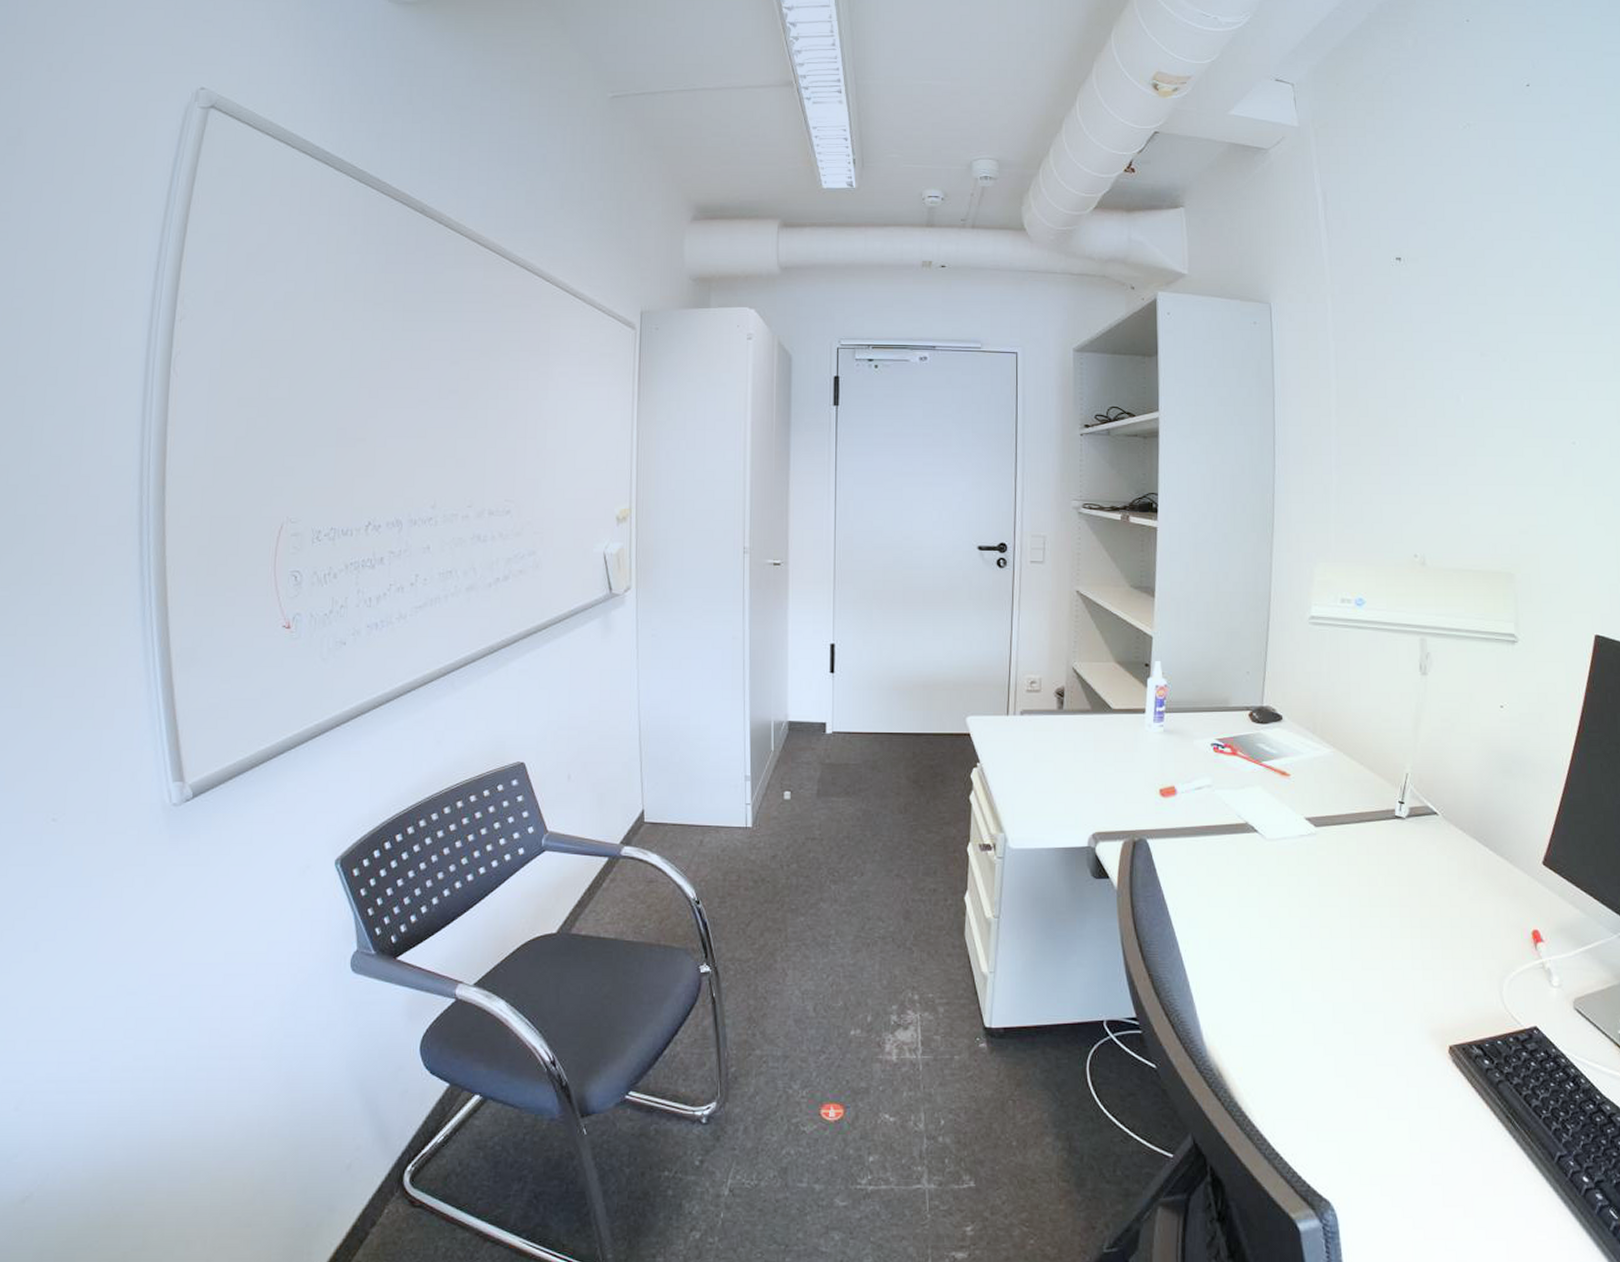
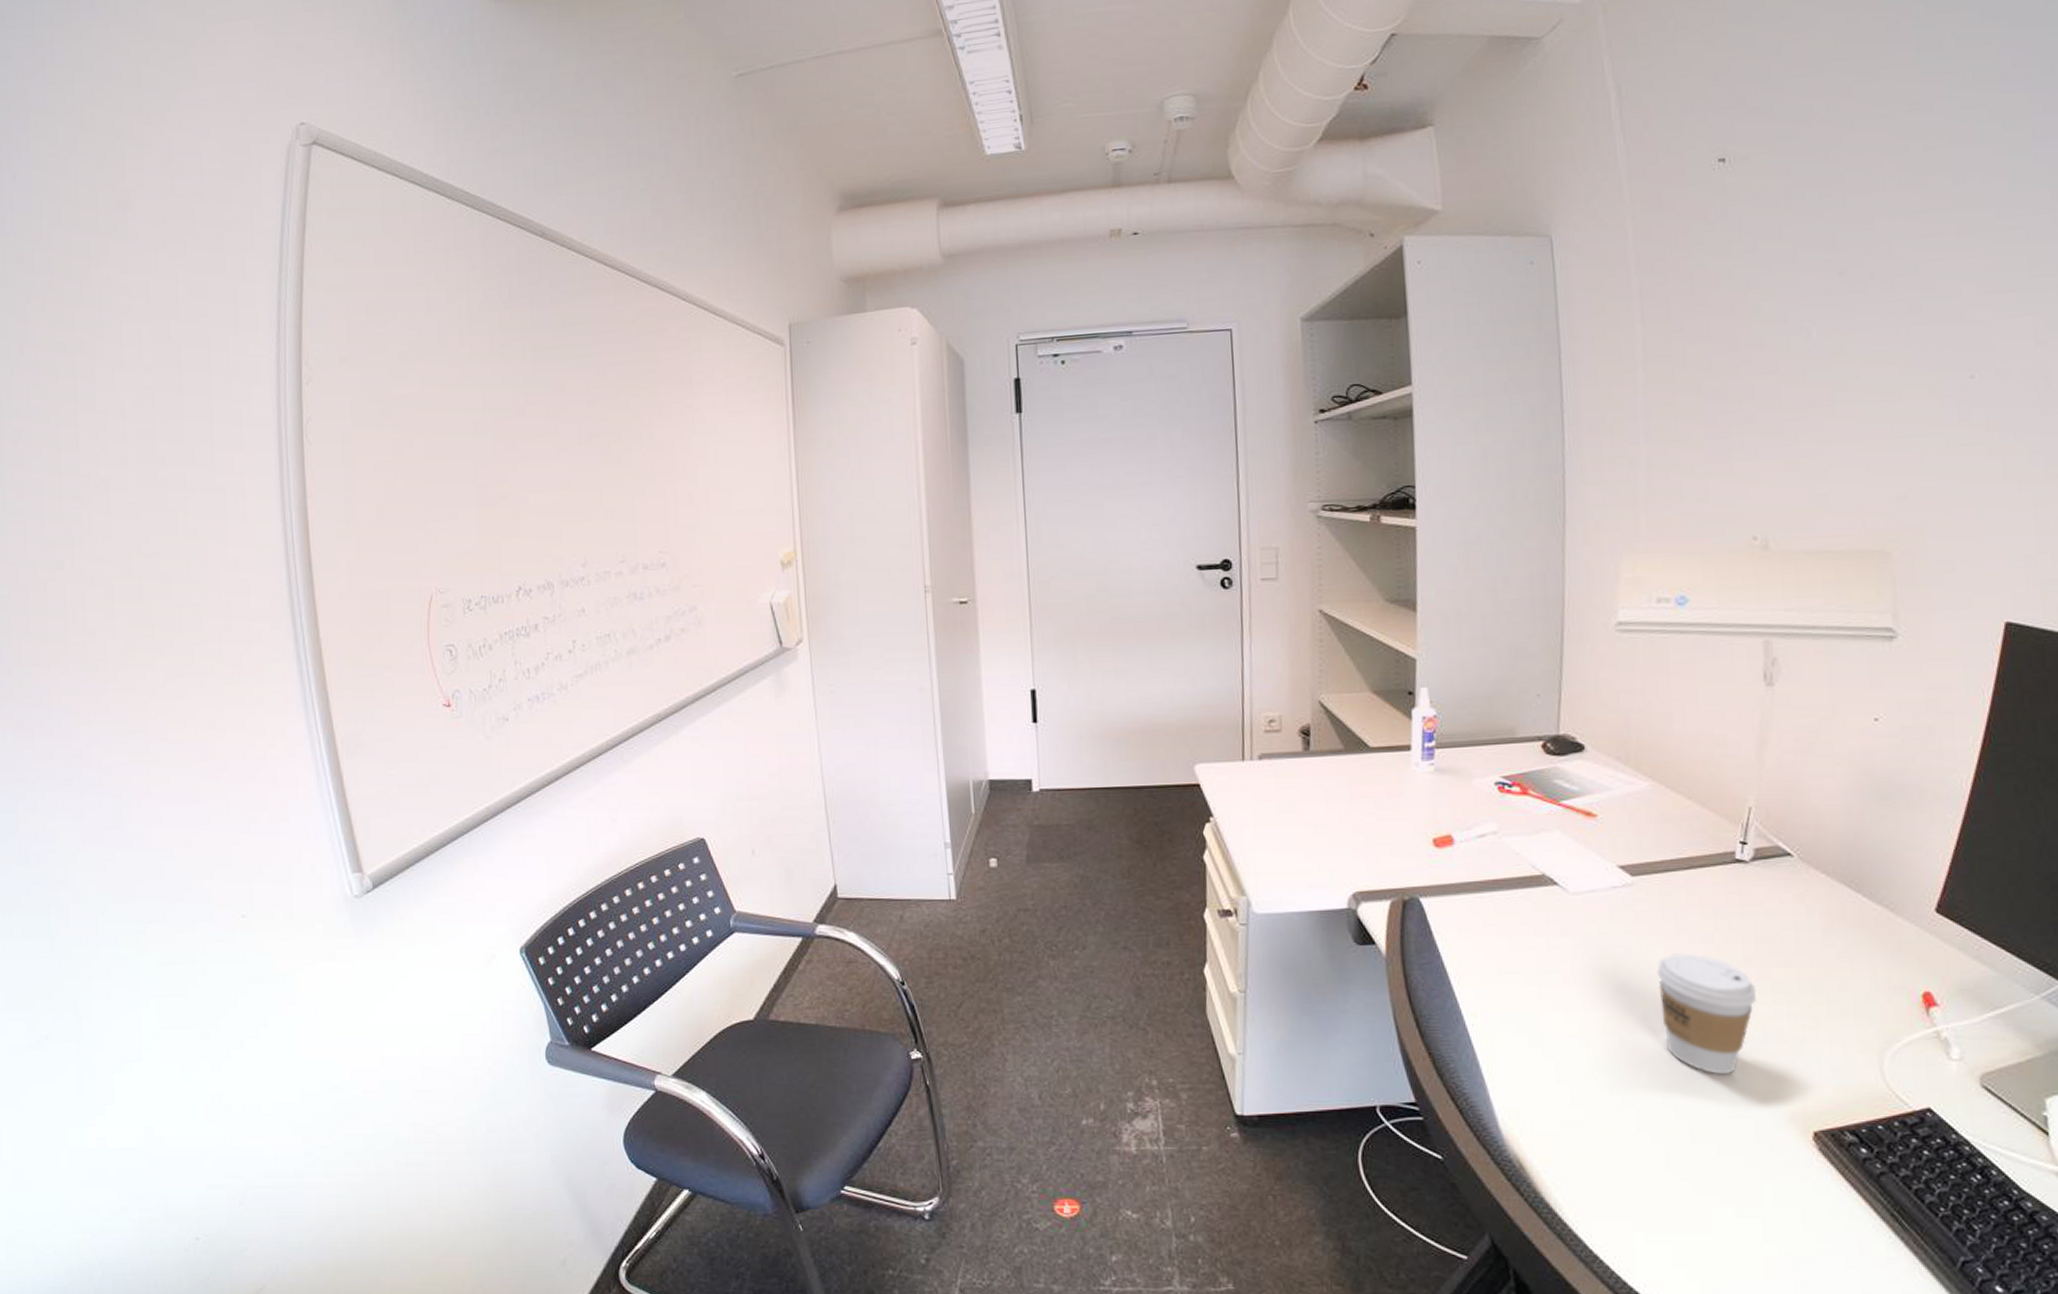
coffee cup: none [1333,893,1409,997] -> present [1657,953,1758,1075]

